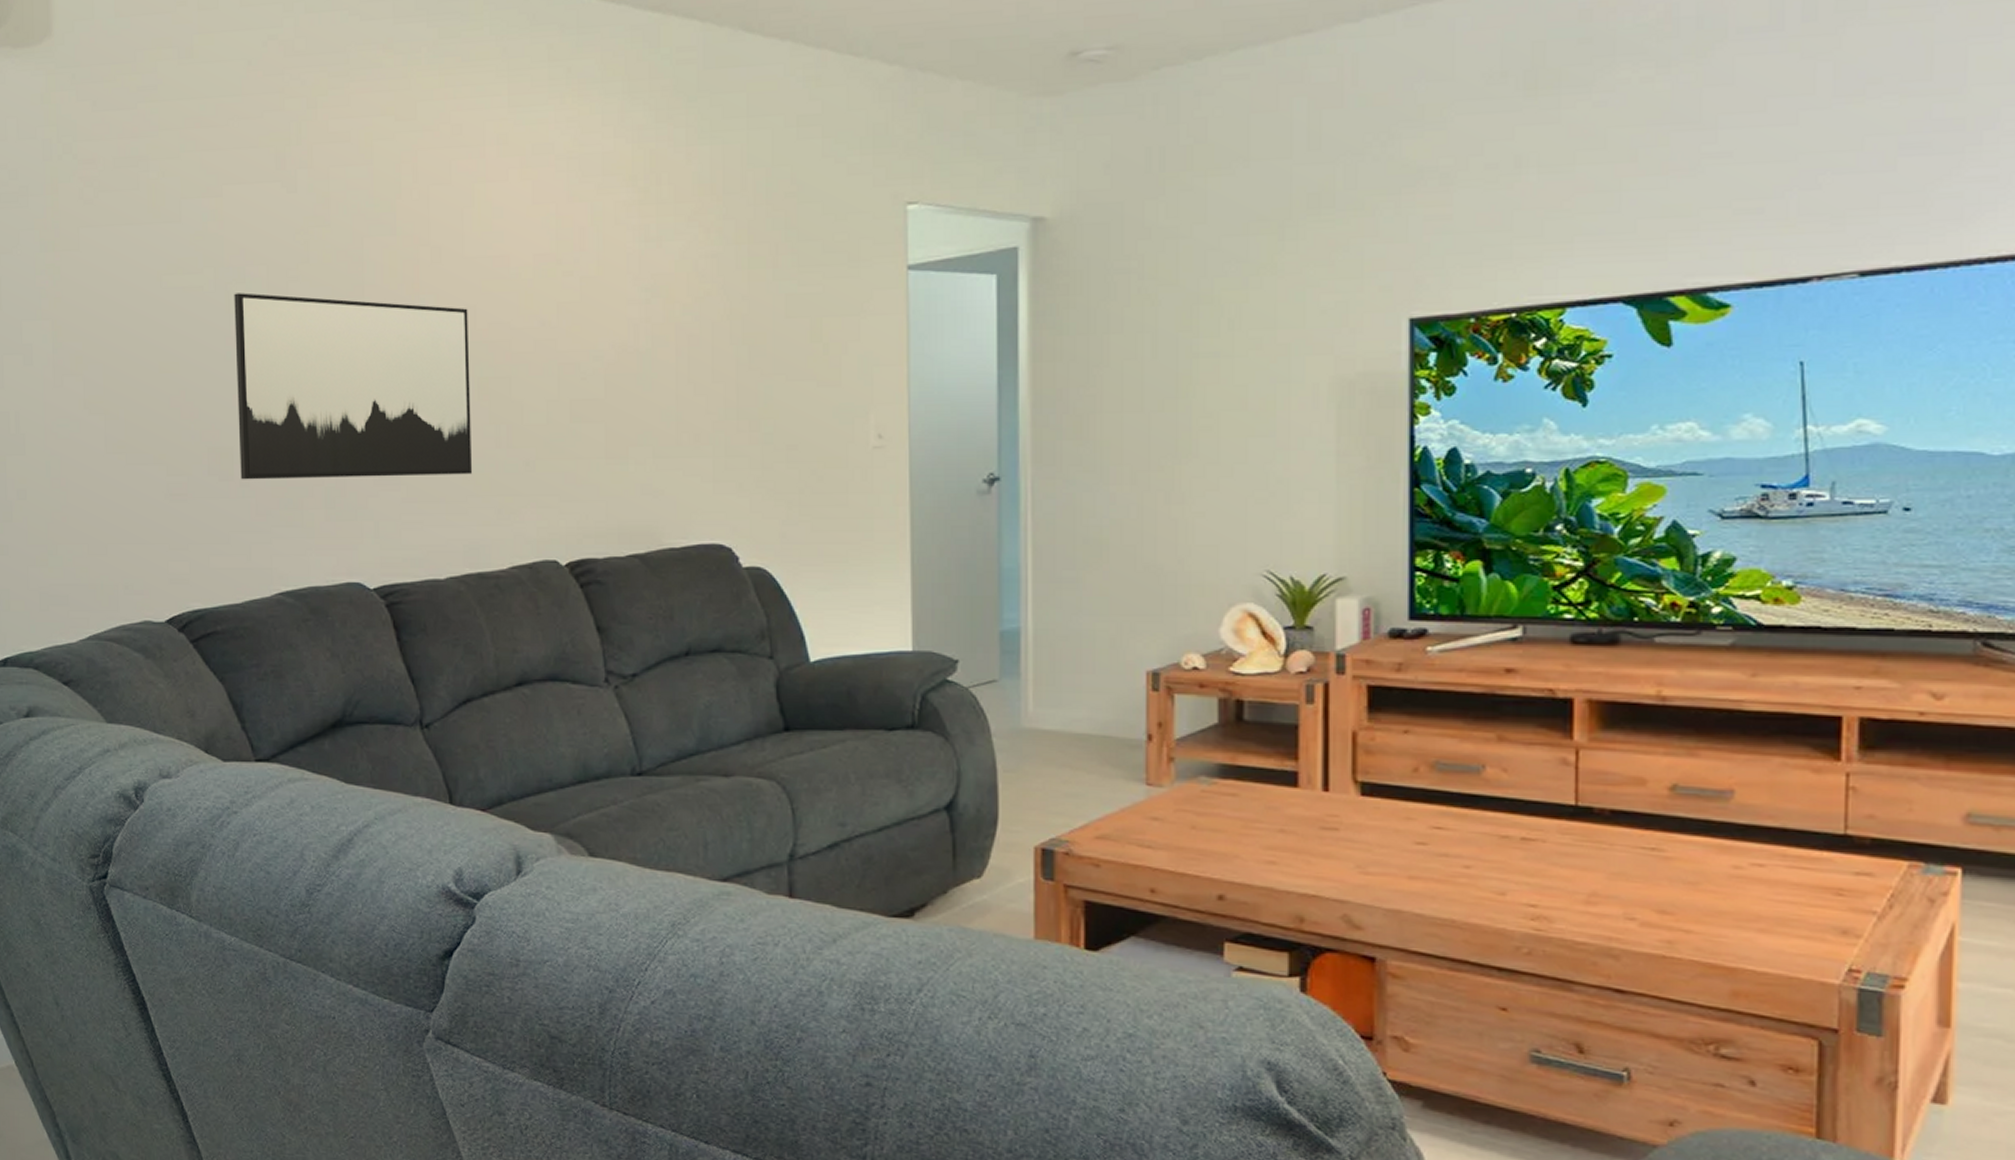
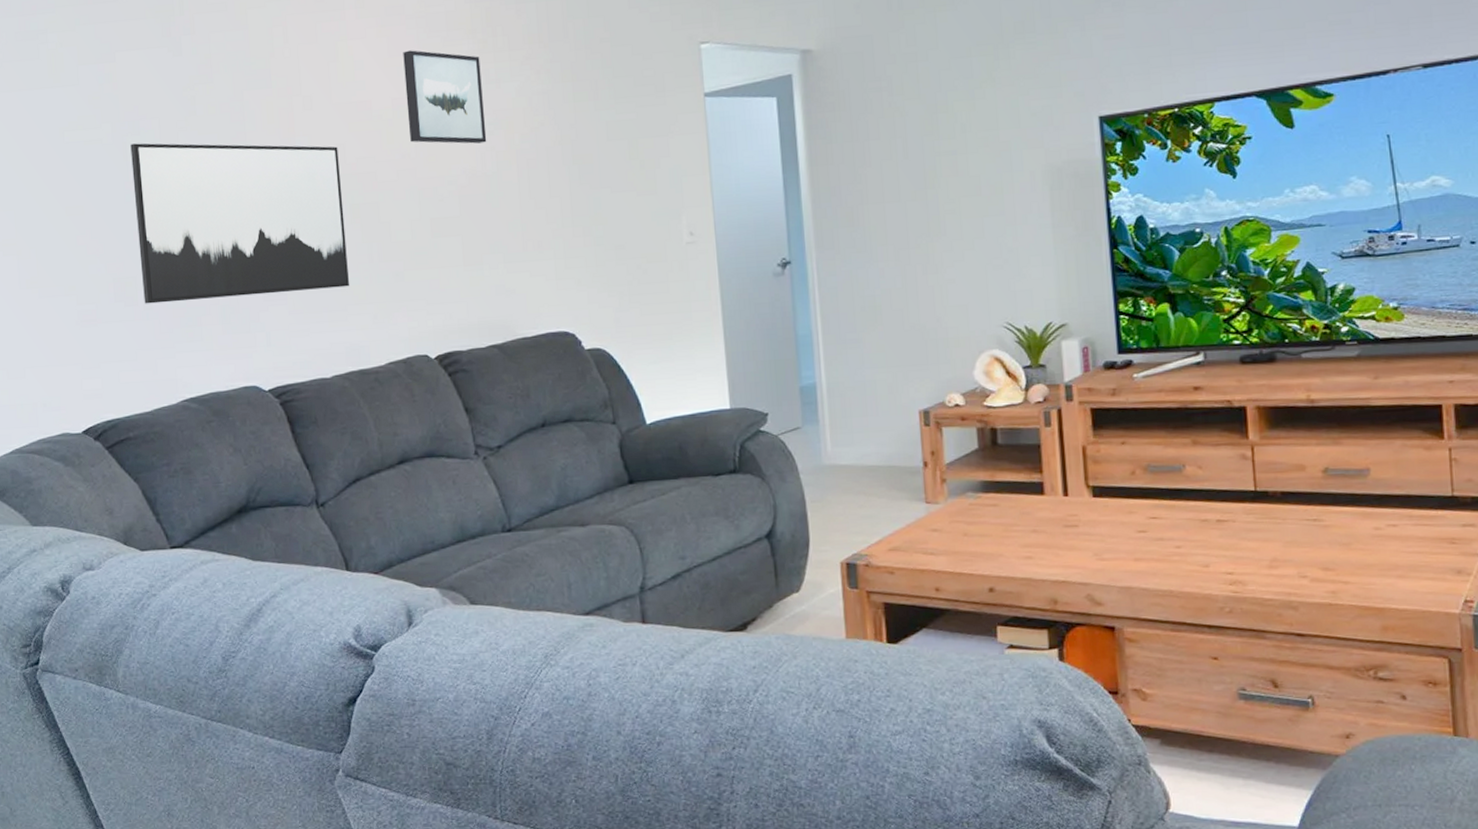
wall art: none [549,197,642,313] -> present [403,50,487,144]

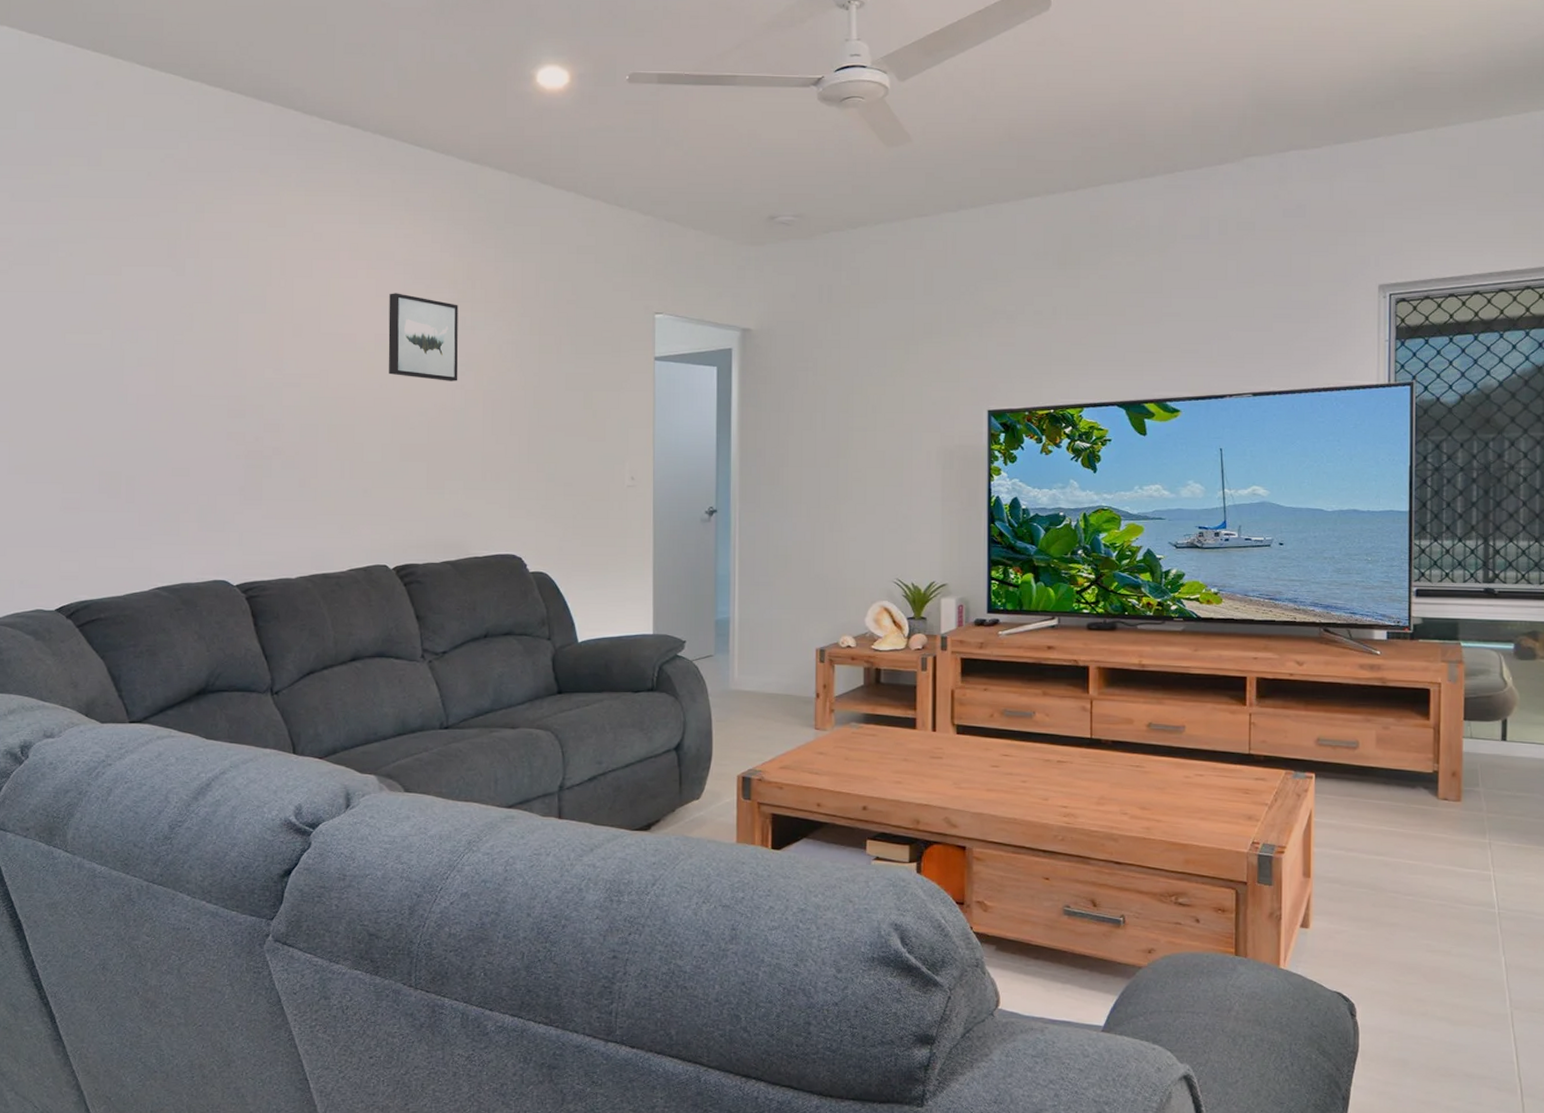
wall art: present [130,143,350,304] -> none [126,351,322,499]

